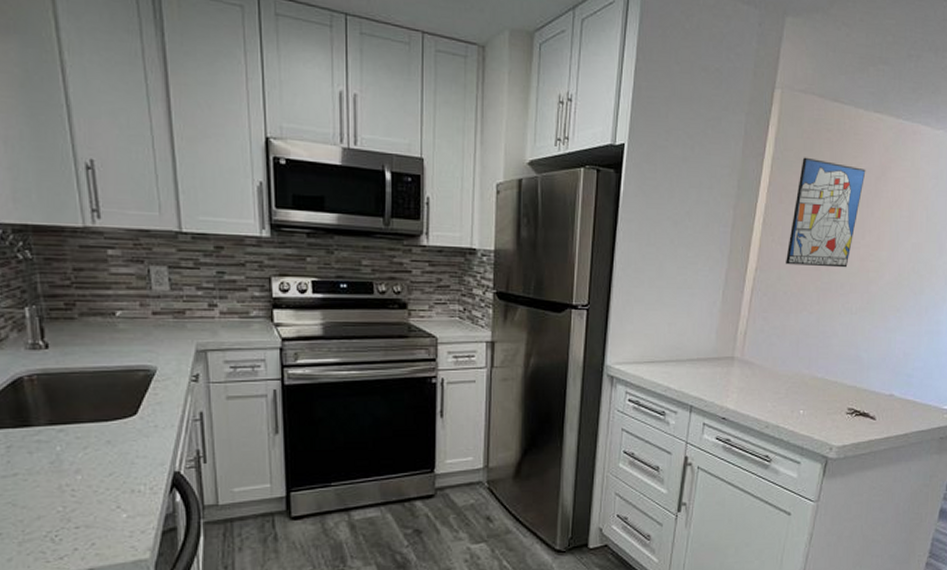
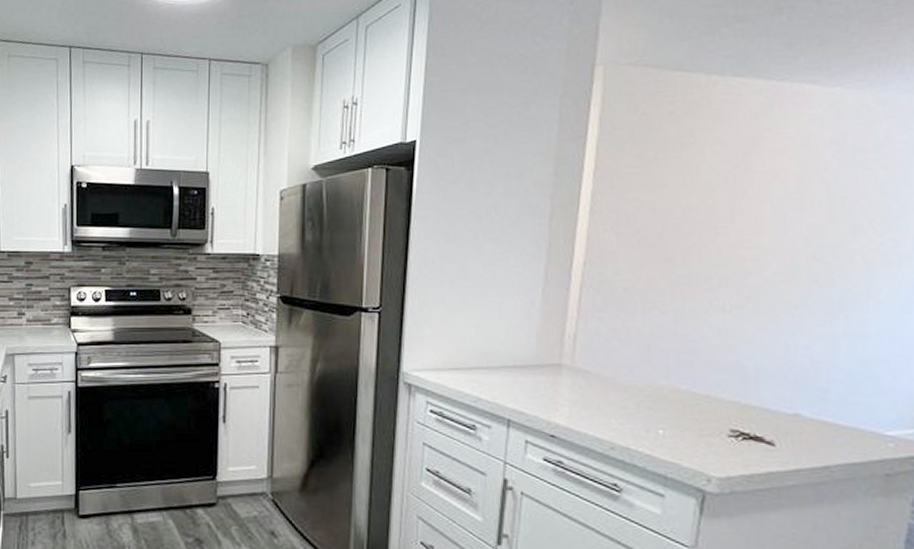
wall art: present [786,157,866,268] -> none [624,135,729,258]

